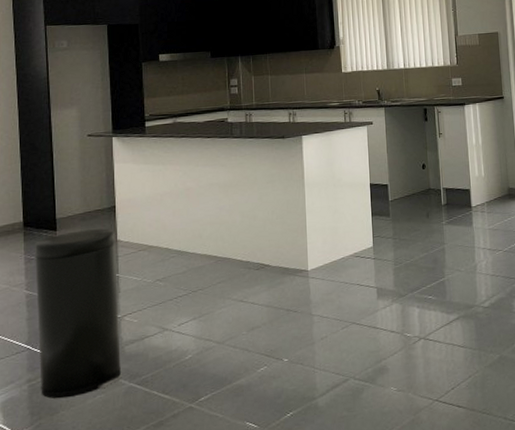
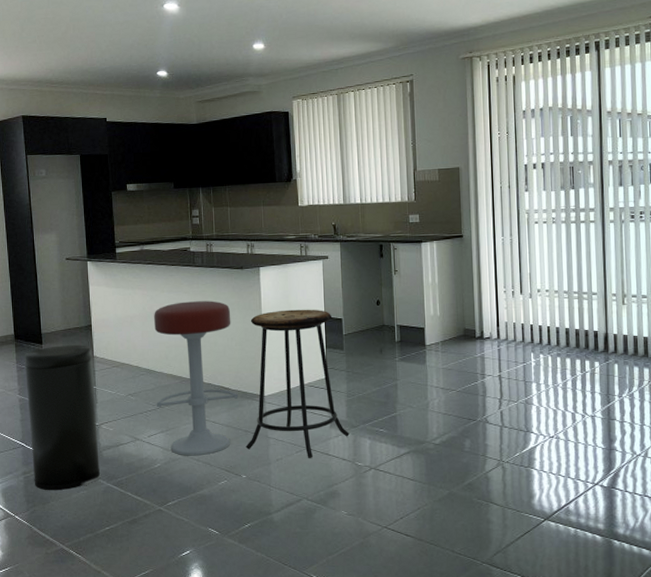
bar stool: none [187,173,279,343] -> present [154,301,238,456]
bar stool: none [287,176,398,334] -> present [246,309,350,458]

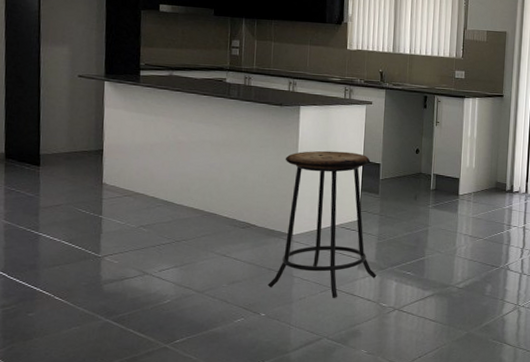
pedal bin: present [24,345,100,490] -> none [15,169,101,325]
bar stool: present [154,301,238,456] -> none [171,133,265,293]

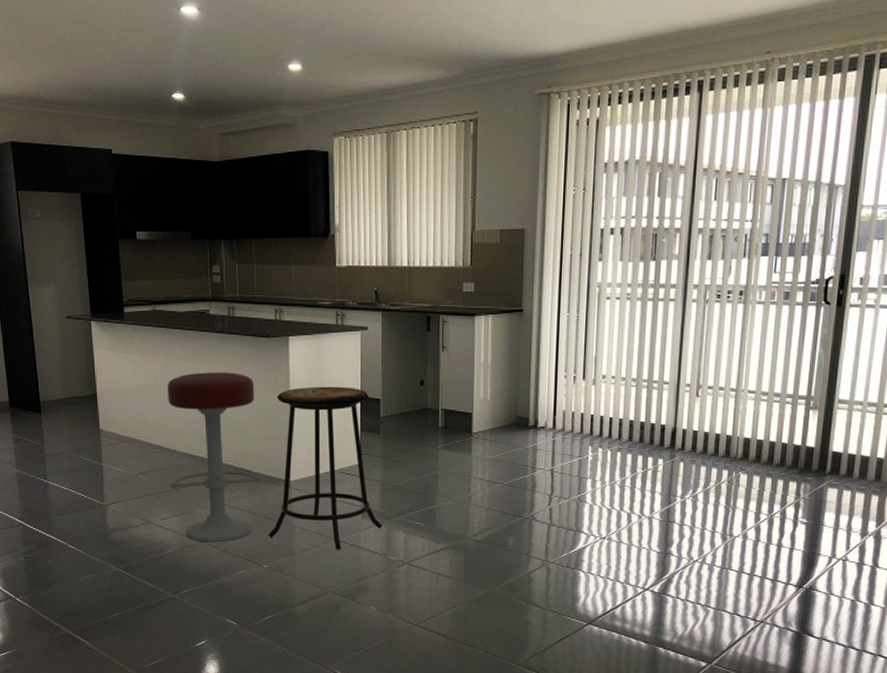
bar stool: none [171,133,265,293] -> present [167,372,261,543]

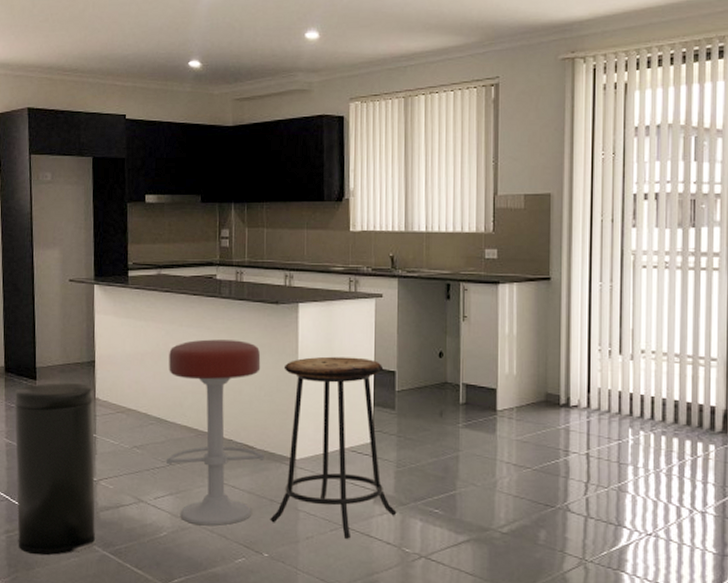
pedal bin: none [21,416,108,573] -> present [14,383,95,555]

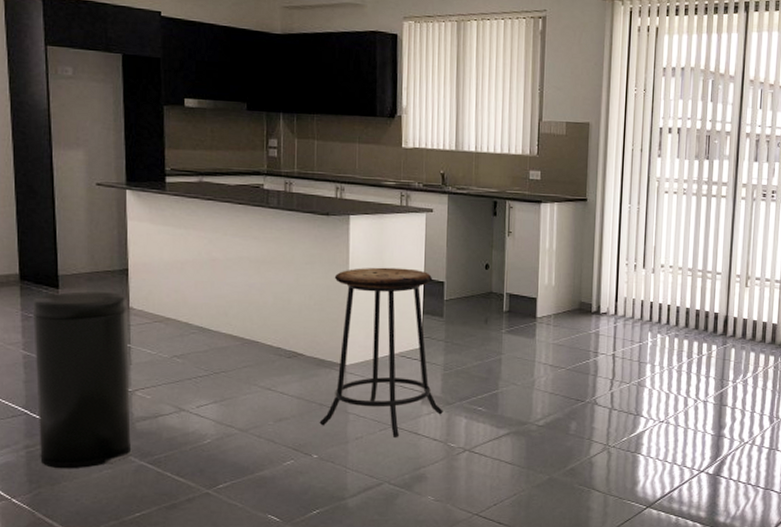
bar stool: present [165,339,264,526] -> none [209,249,314,432]

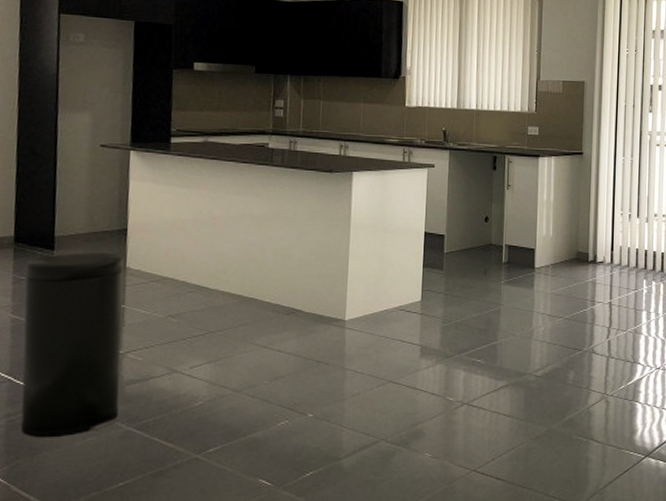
bar stool: present [319,267,443,437] -> none [316,222,442,393]

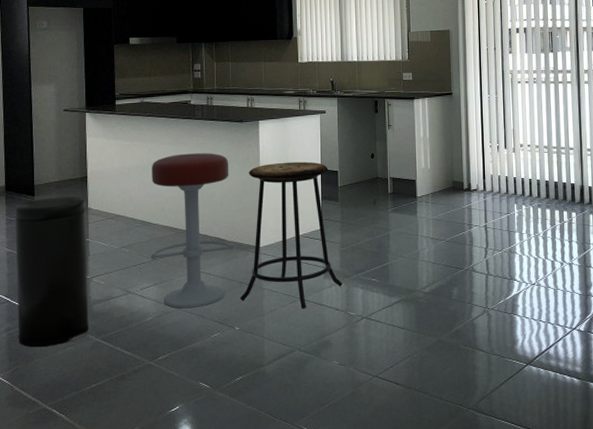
bar stool: none [204,206,313,392] -> present [150,153,234,309]
bar stool: none [316,222,442,393] -> present [240,161,343,309]

